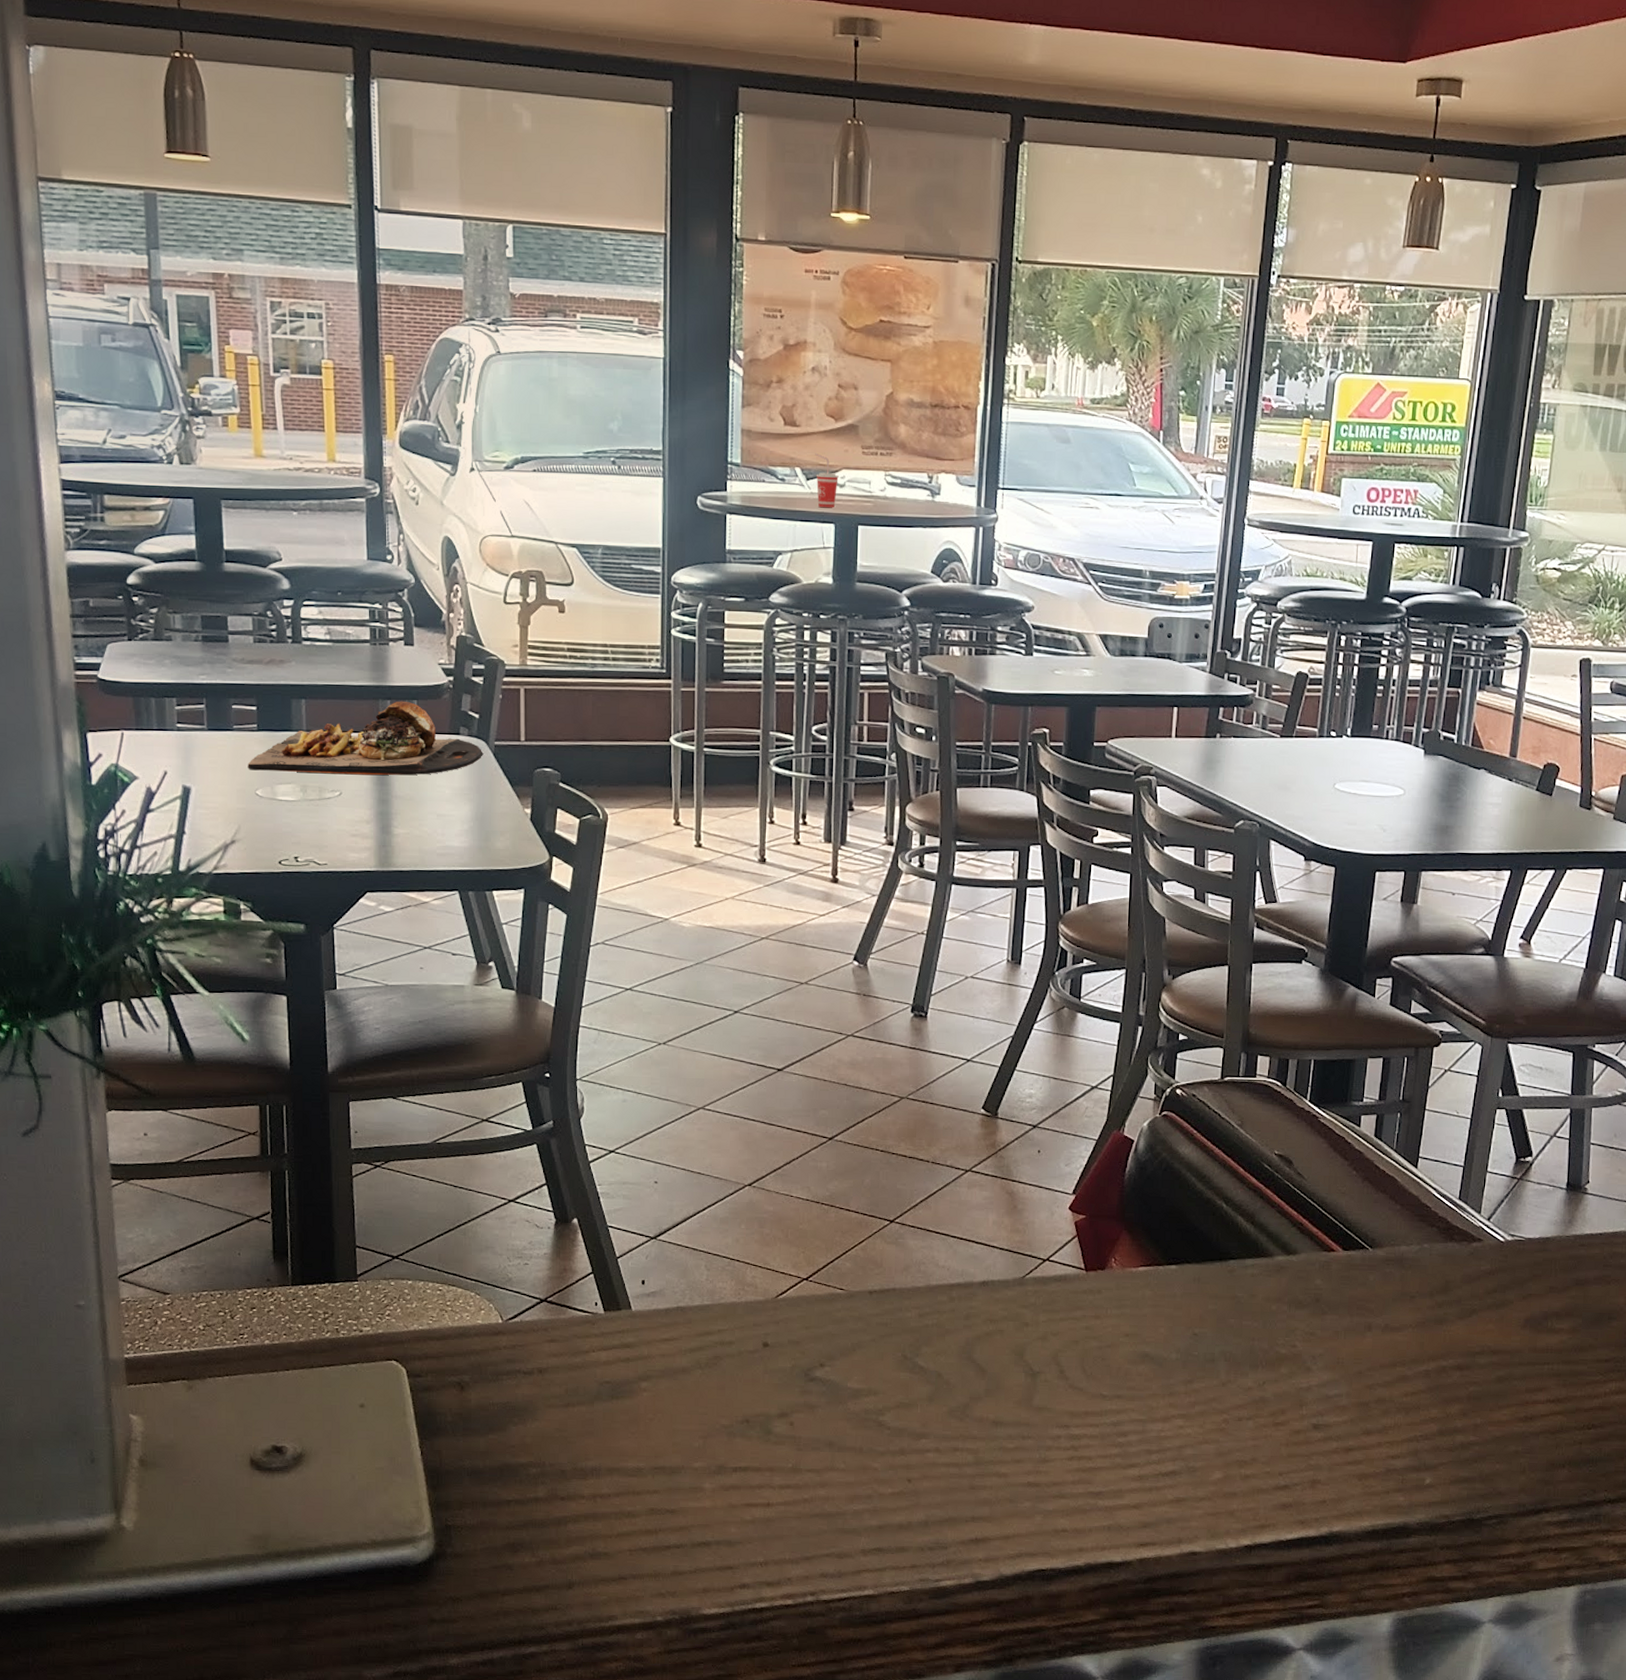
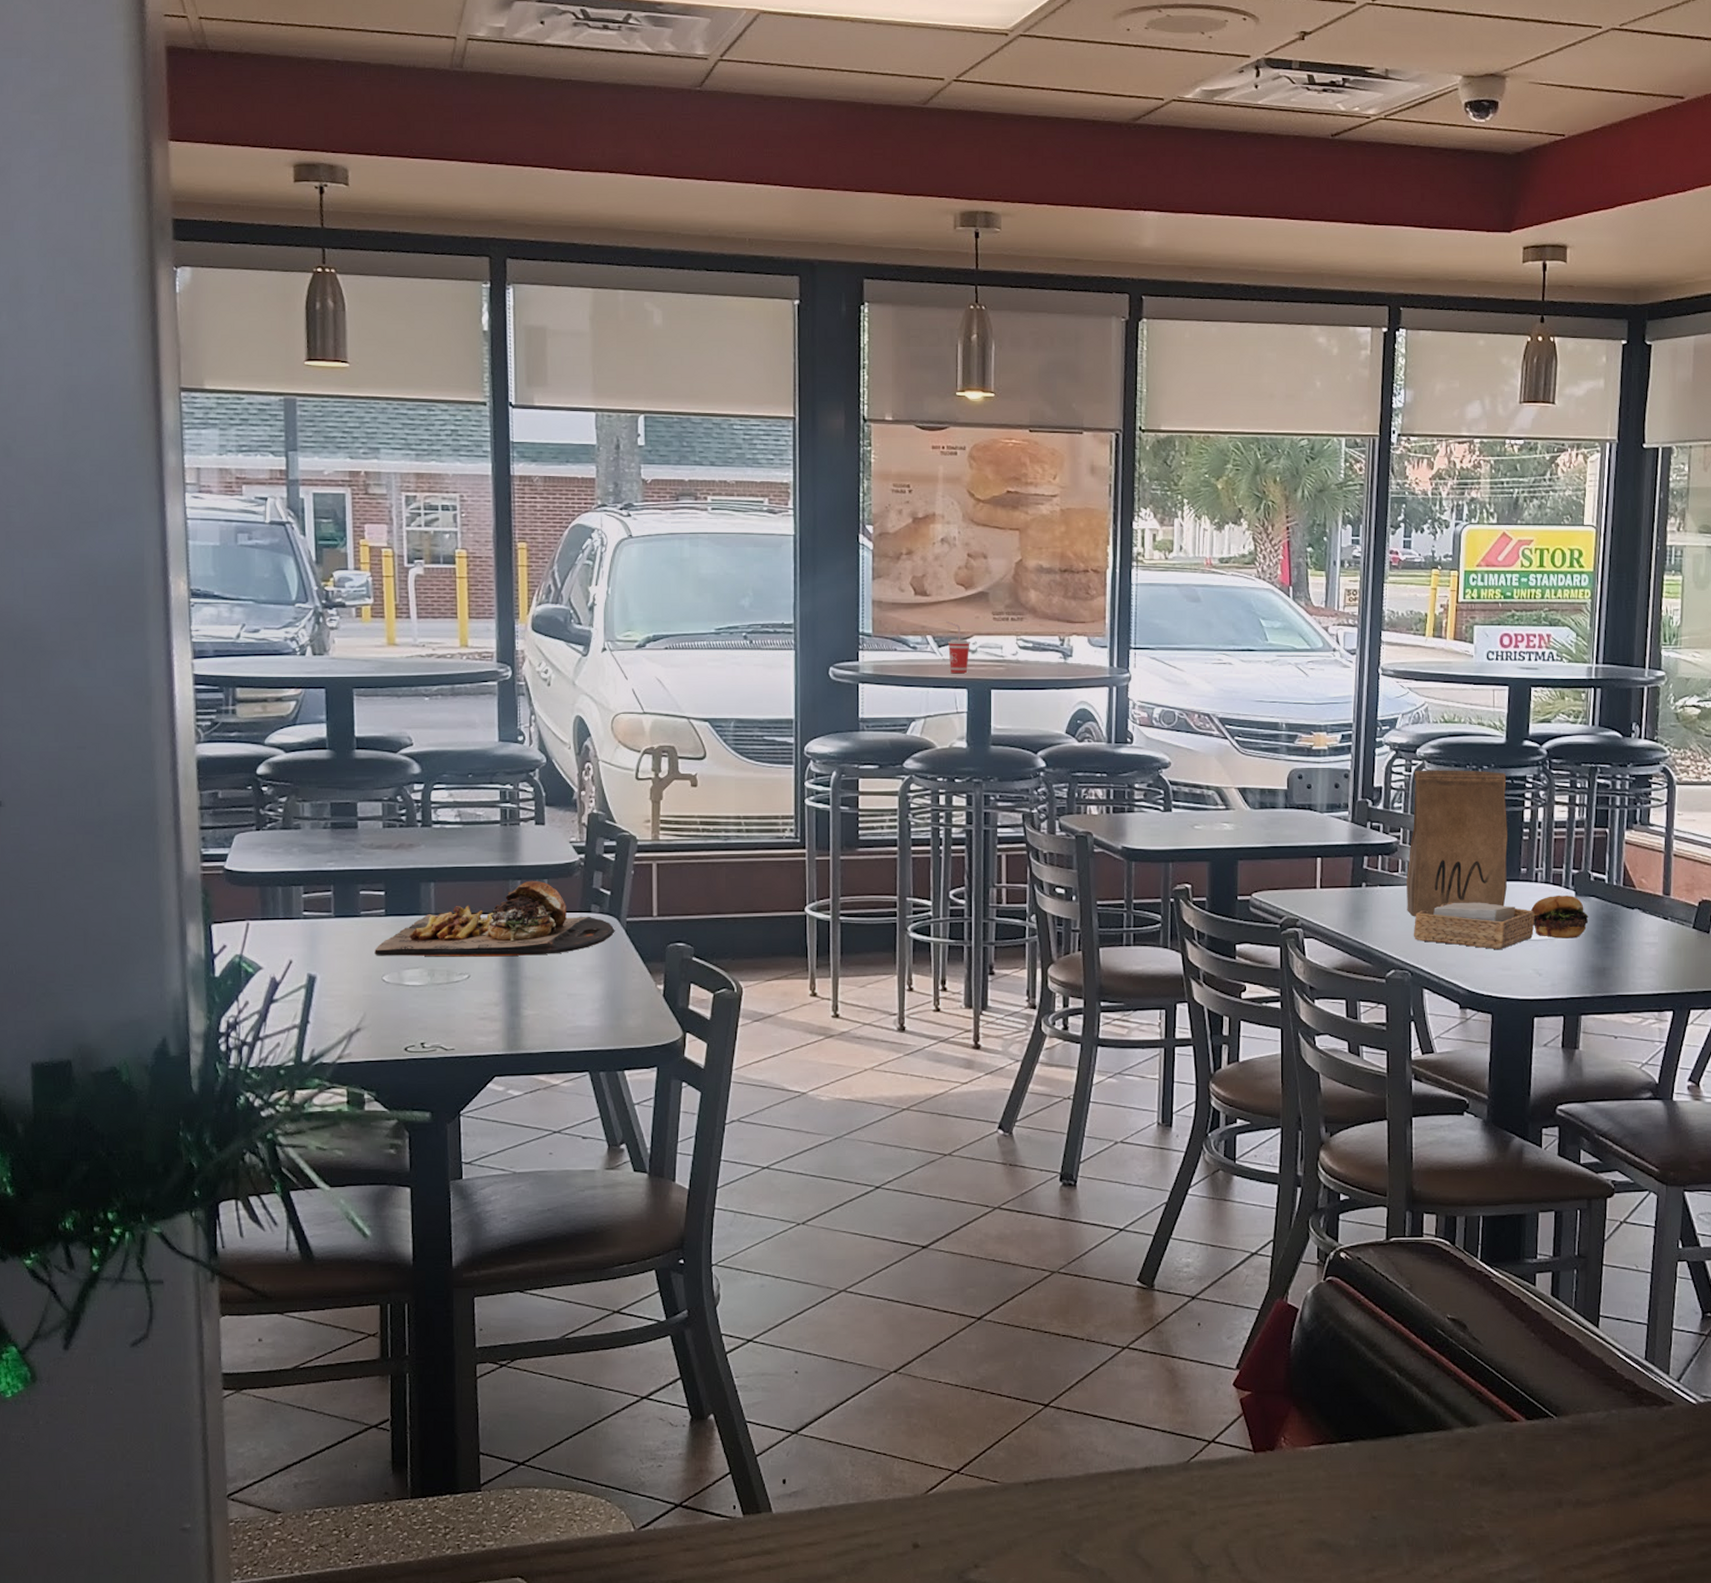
paper bag: none [1259,623,1364,770] -> present [1407,770,1508,917]
napkin holder: none [1263,756,1383,805] -> present [1413,902,1535,950]
hamburger: none [1380,753,1436,796] -> present [1531,895,1589,938]

